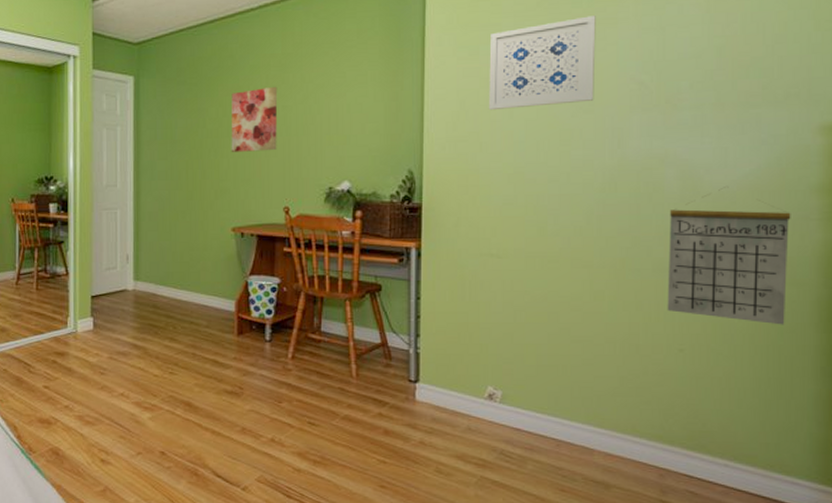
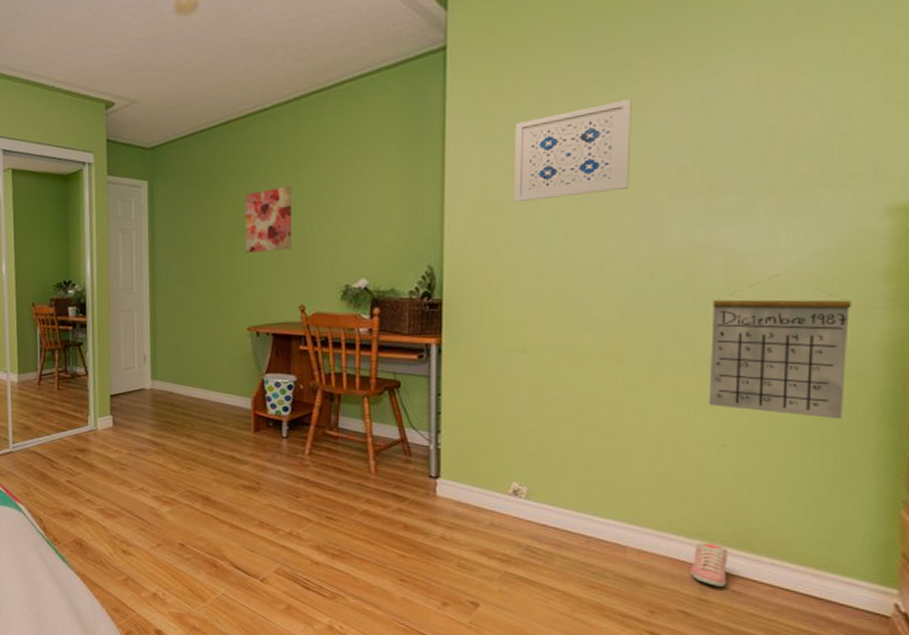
sneaker: none [652,445,686,488] -> present [690,542,728,586]

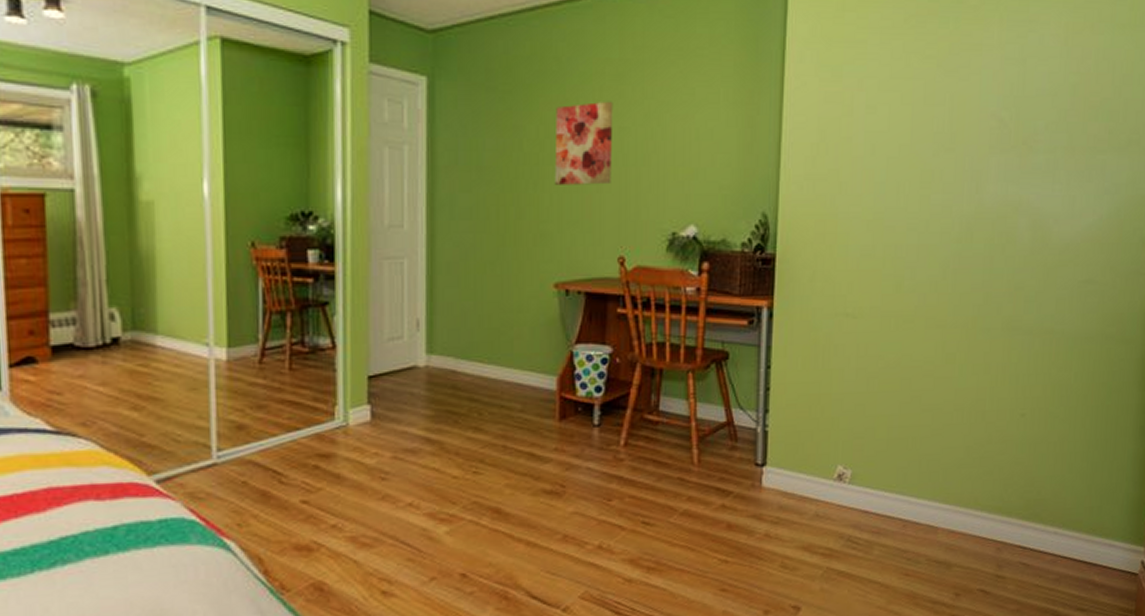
wall art: present [514,99,632,203] -> none [851,39,962,145]
sneaker: present [690,542,728,586] -> none [990,516,1022,561]
calendar: present [708,275,852,419] -> none [1012,238,1125,385]

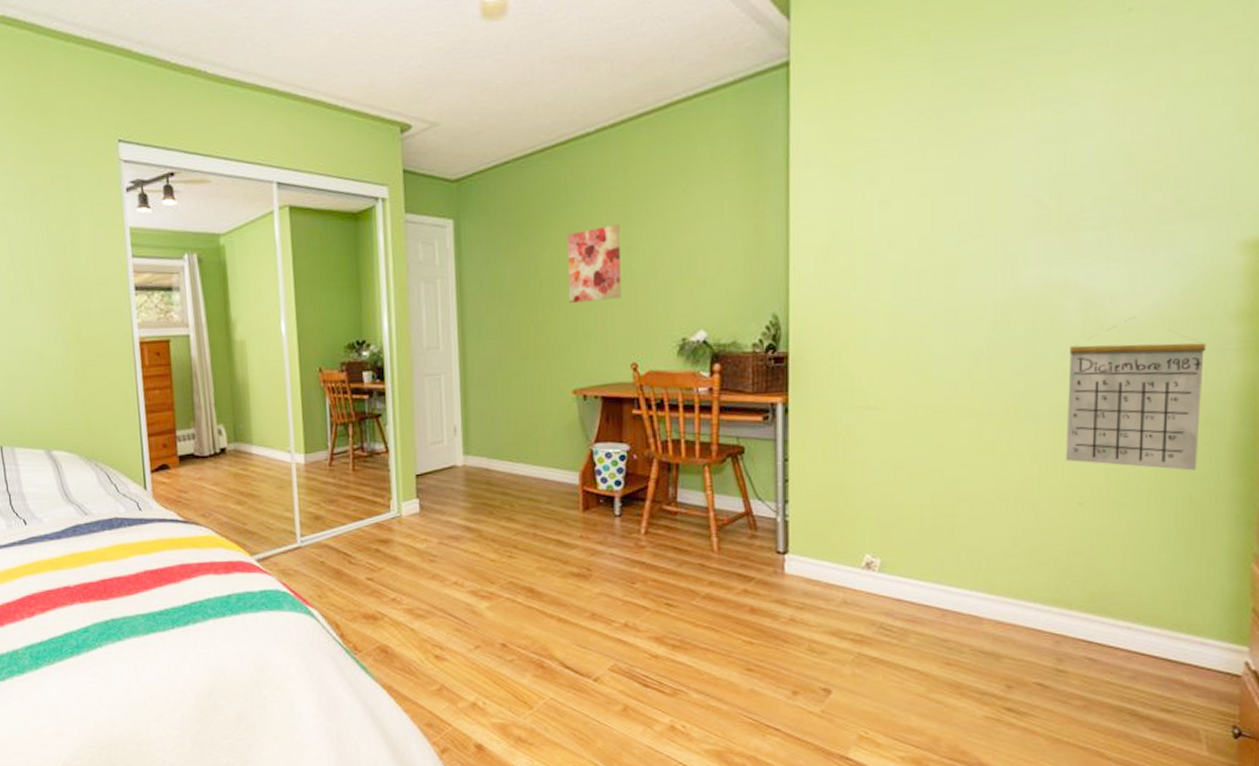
calendar: none [1012,238,1125,385] -> present [1065,317,1206,471]

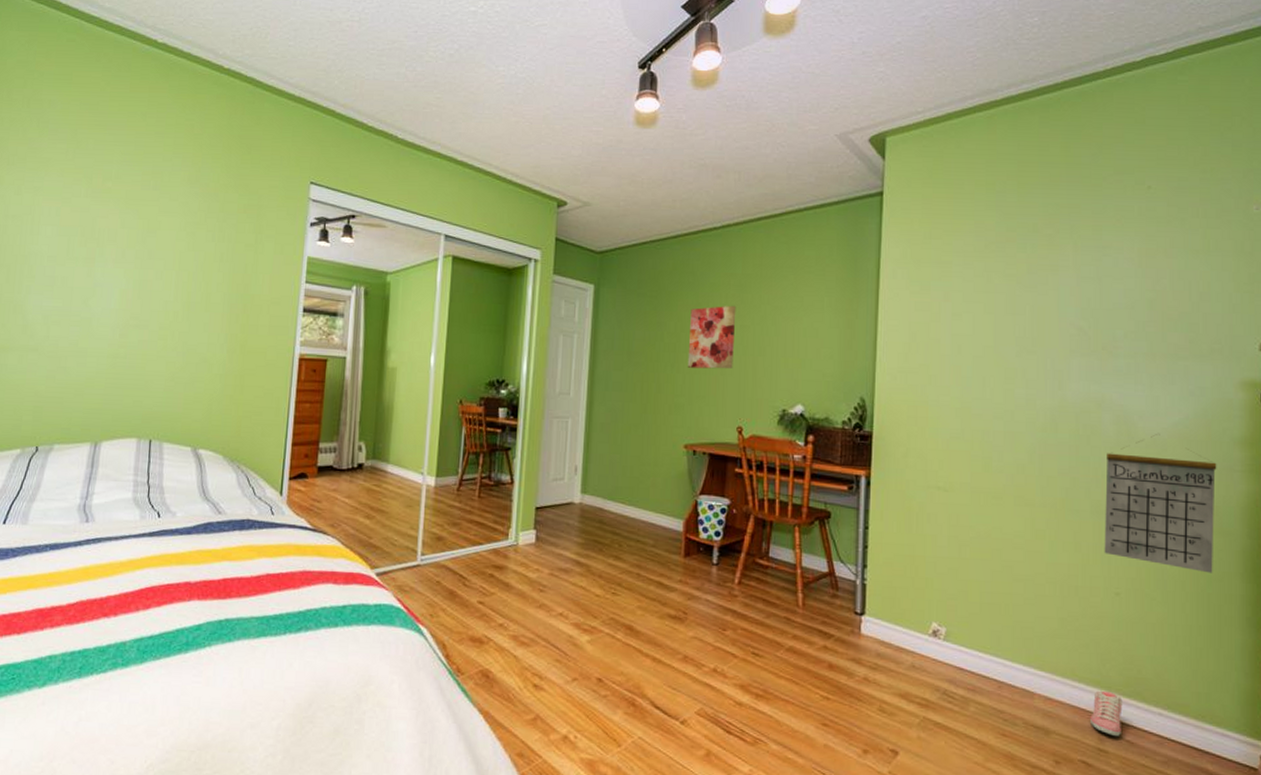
sneaker: none [1047,609,1085,655] -> present [1090,690,1123,736]

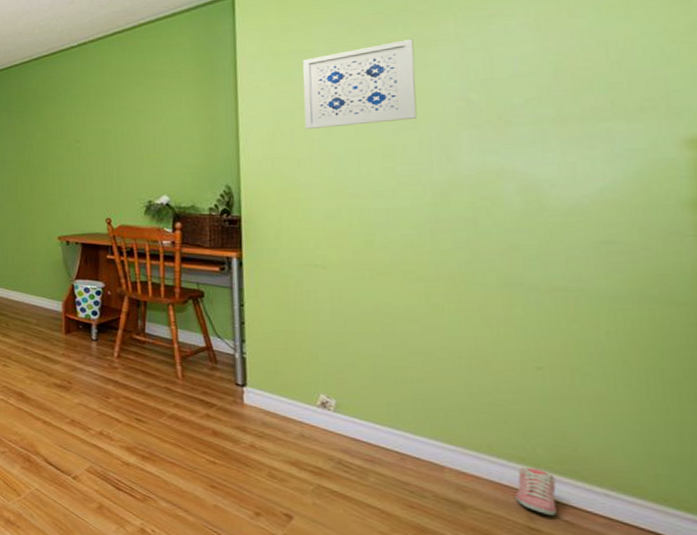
wall art: present [687,305,736,369] -> none [55,112,98,170]
wall art: none [939,261,1039,345] -> present [302,39,417,130]
calendar: present [1104,434,1217,574] -> none [513,201,666,347]

